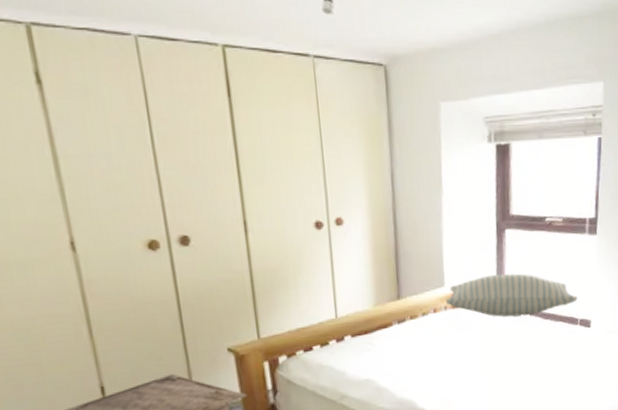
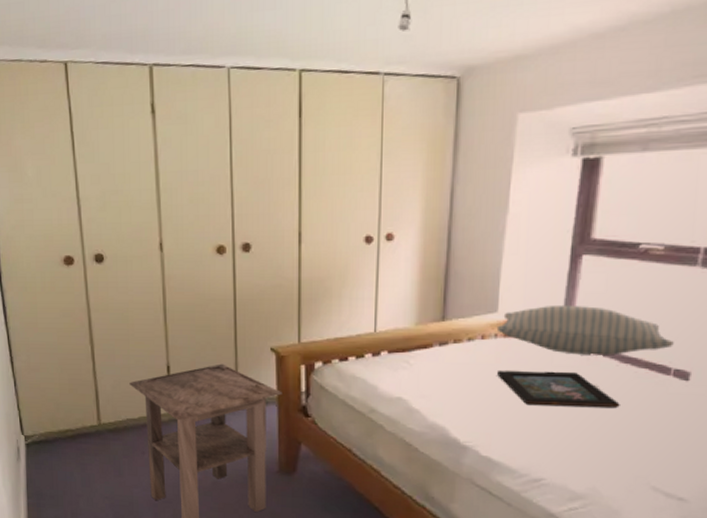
decorative tray: none [451,332,547,367] -> present [497,371,620,407]

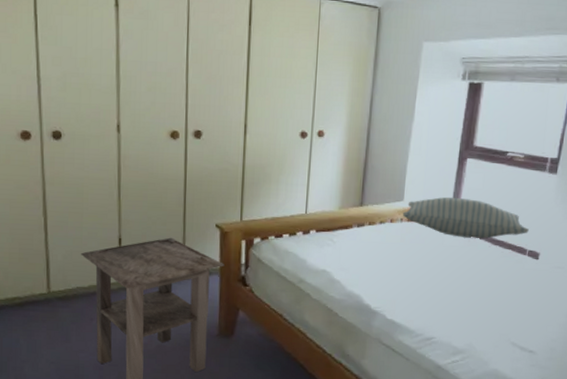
decorative tray: present [497,371,620,407] -> none [402,249,491,280]

